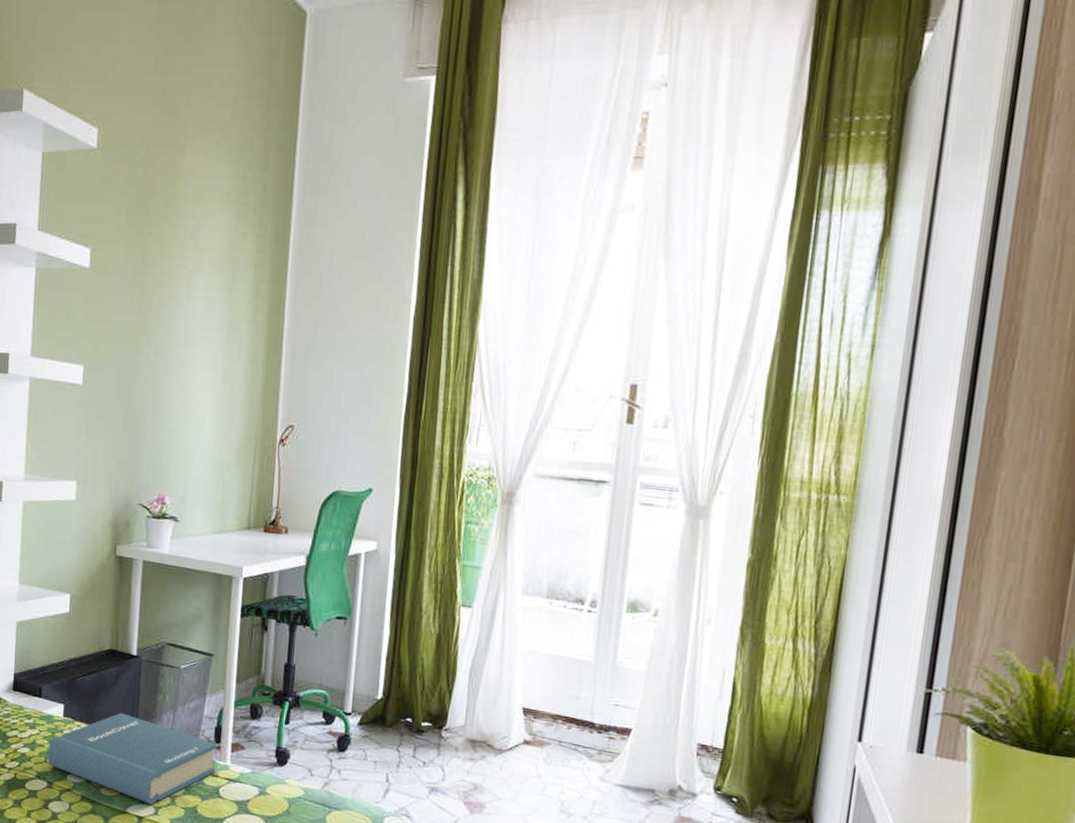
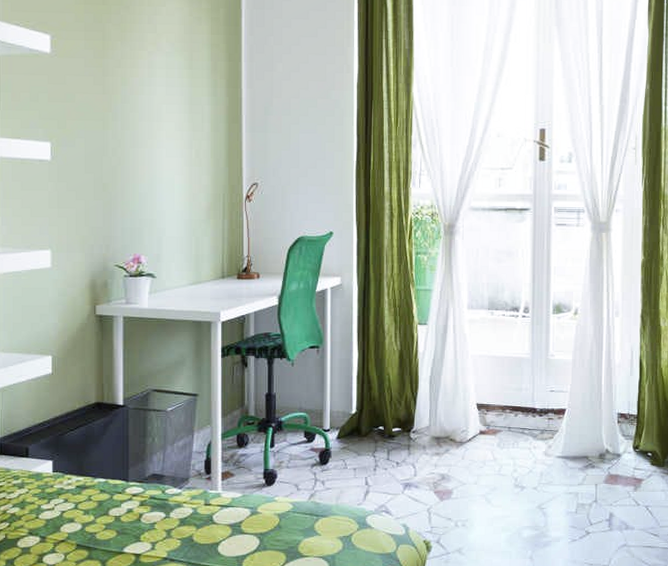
hardback book: present [47,712,217,805] -> none [39,460,207,541]

